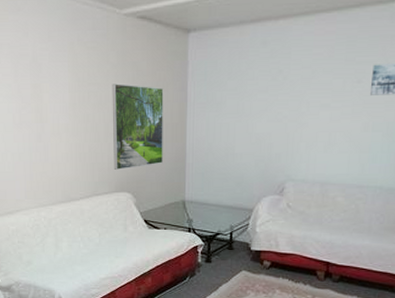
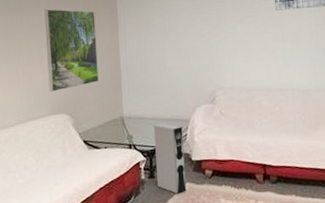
speaker: none [213,210,245,280] -> present [154,123,187,194]

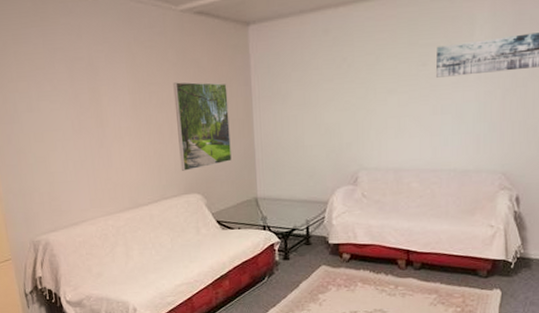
speaker: present [154,123,187,194] -> none [290,205,322,276]

